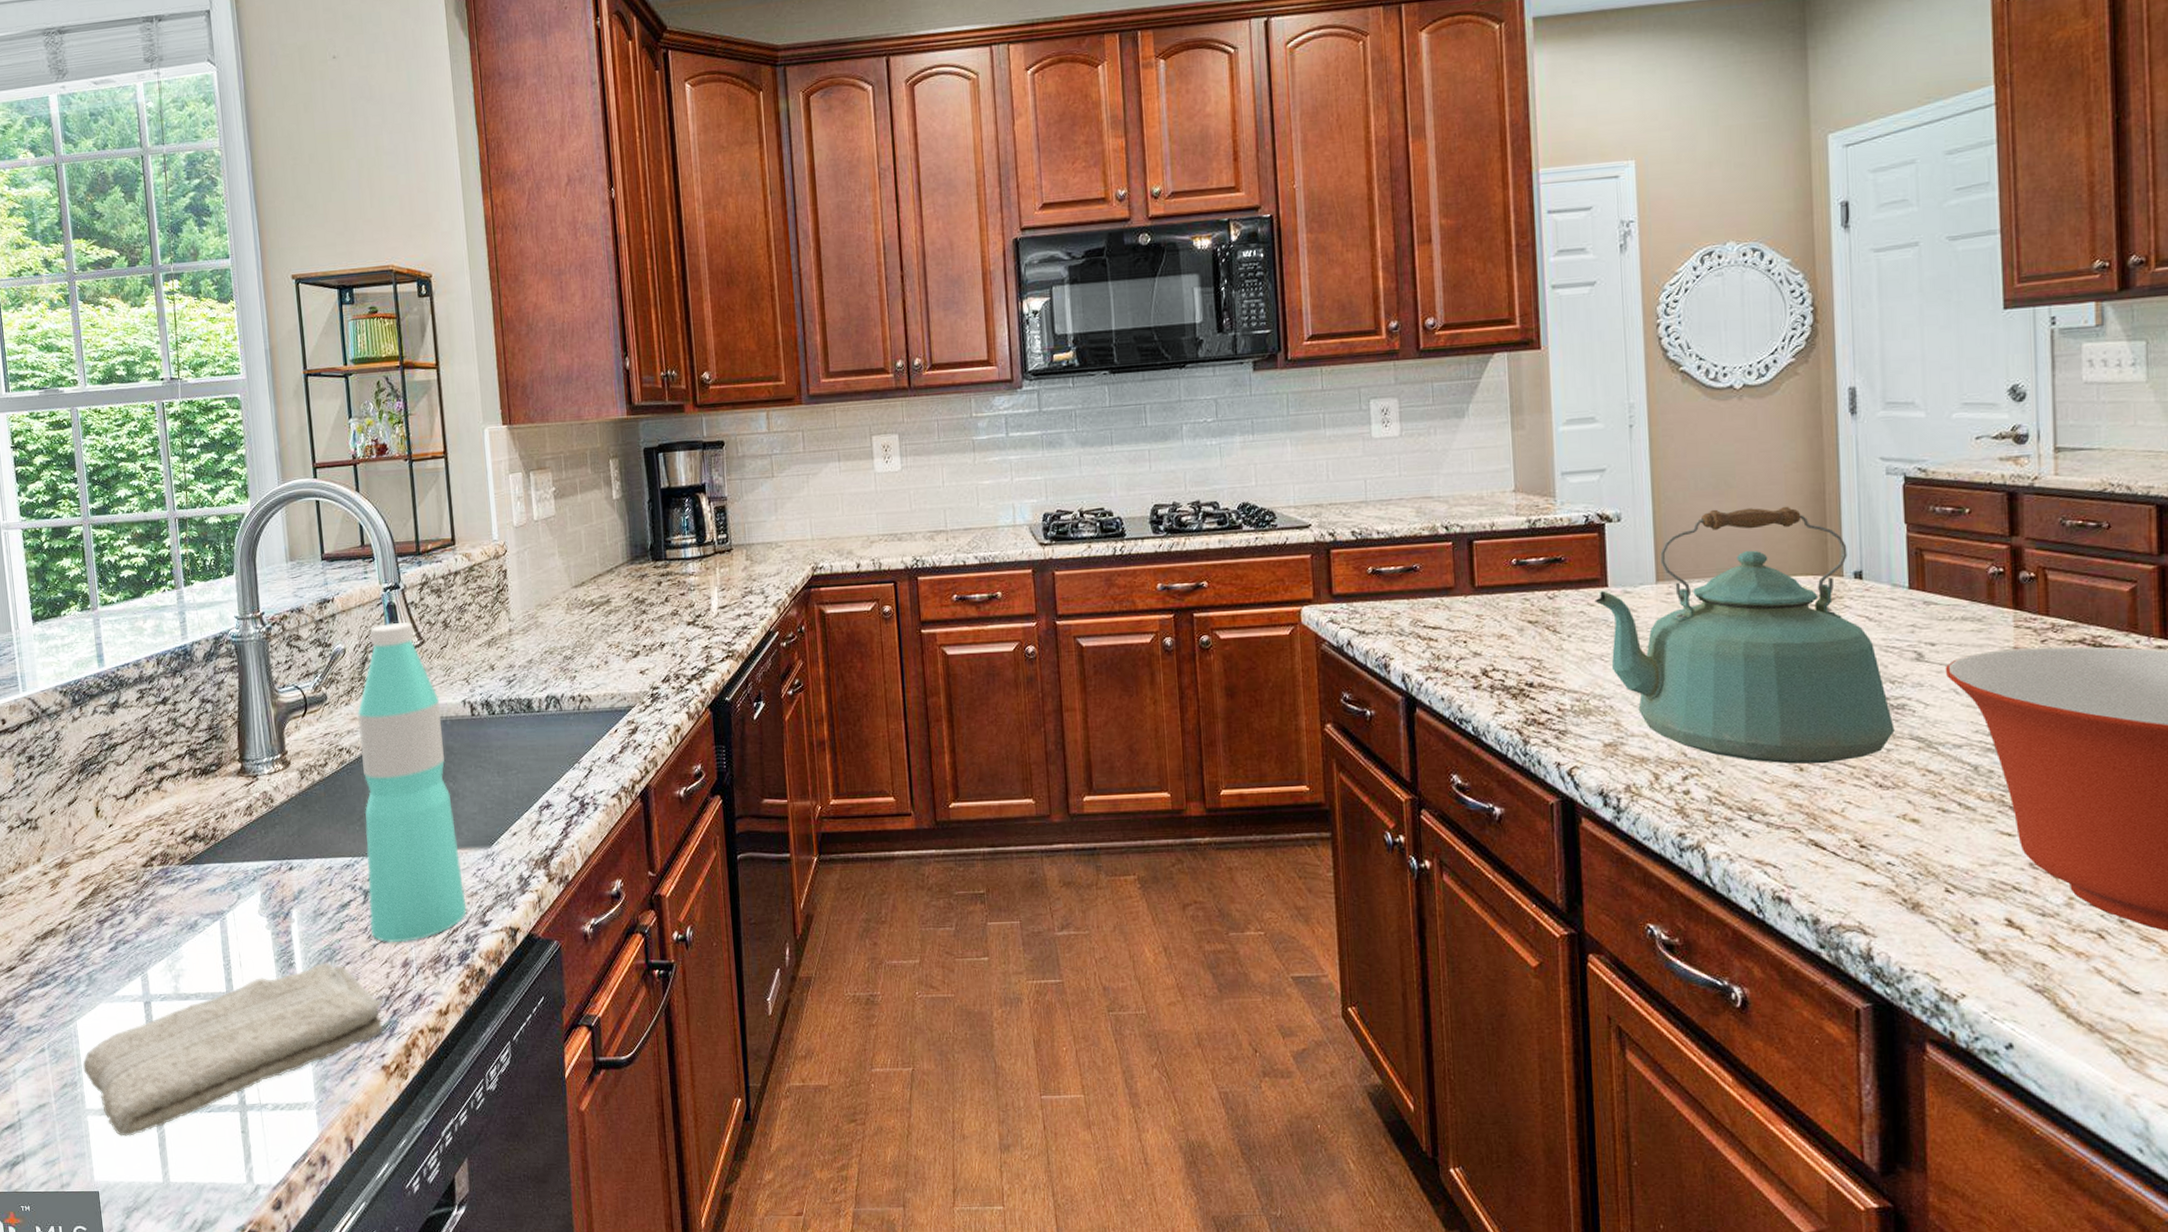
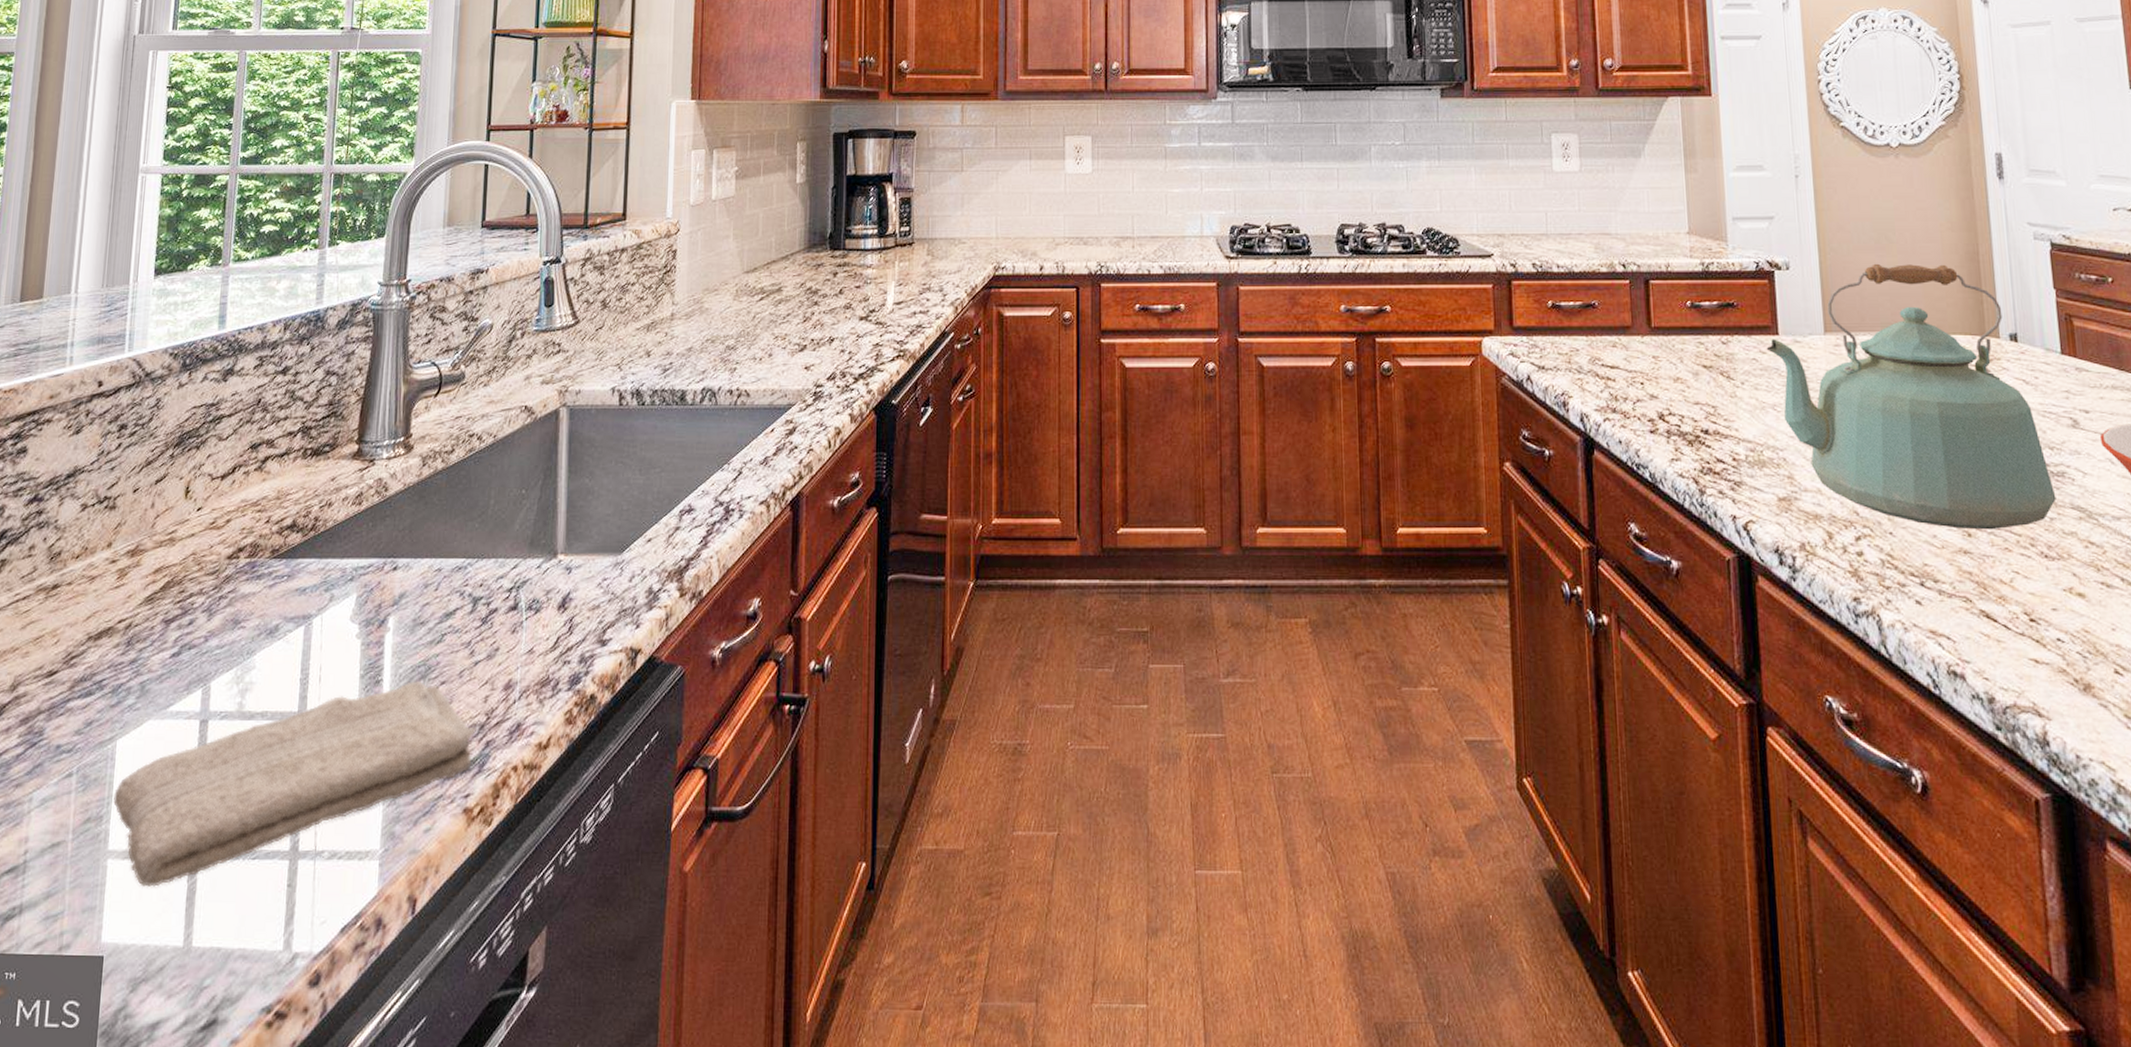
water bottle: present [357,621,467,943] -> none [474,298,587,661]

